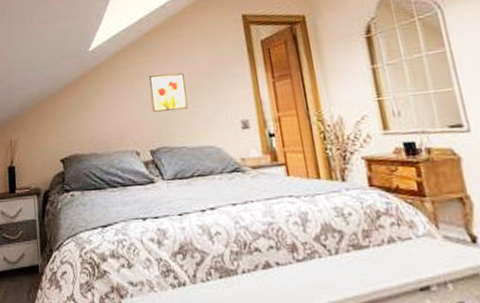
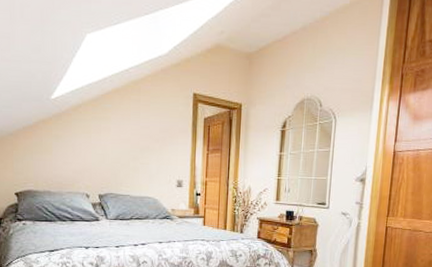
wall art: present [149,73,188,112] -> none [105,132,136,164]

